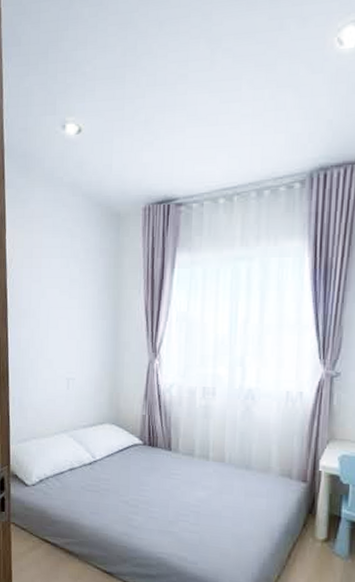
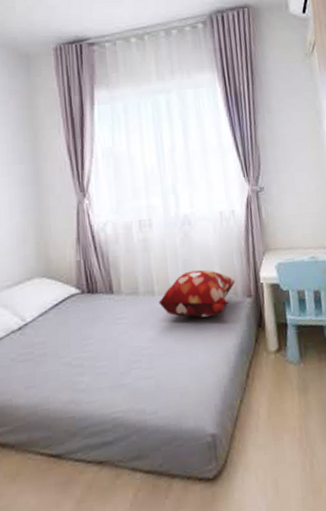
decorative pillow: none [212,444,292,492] -> present [159,269,236,318]

